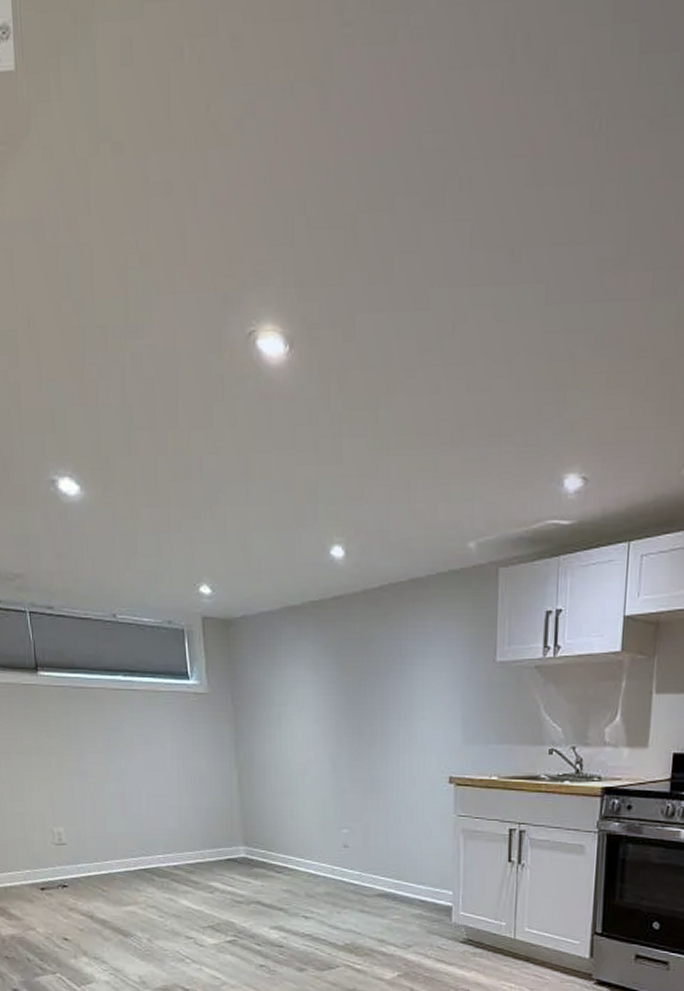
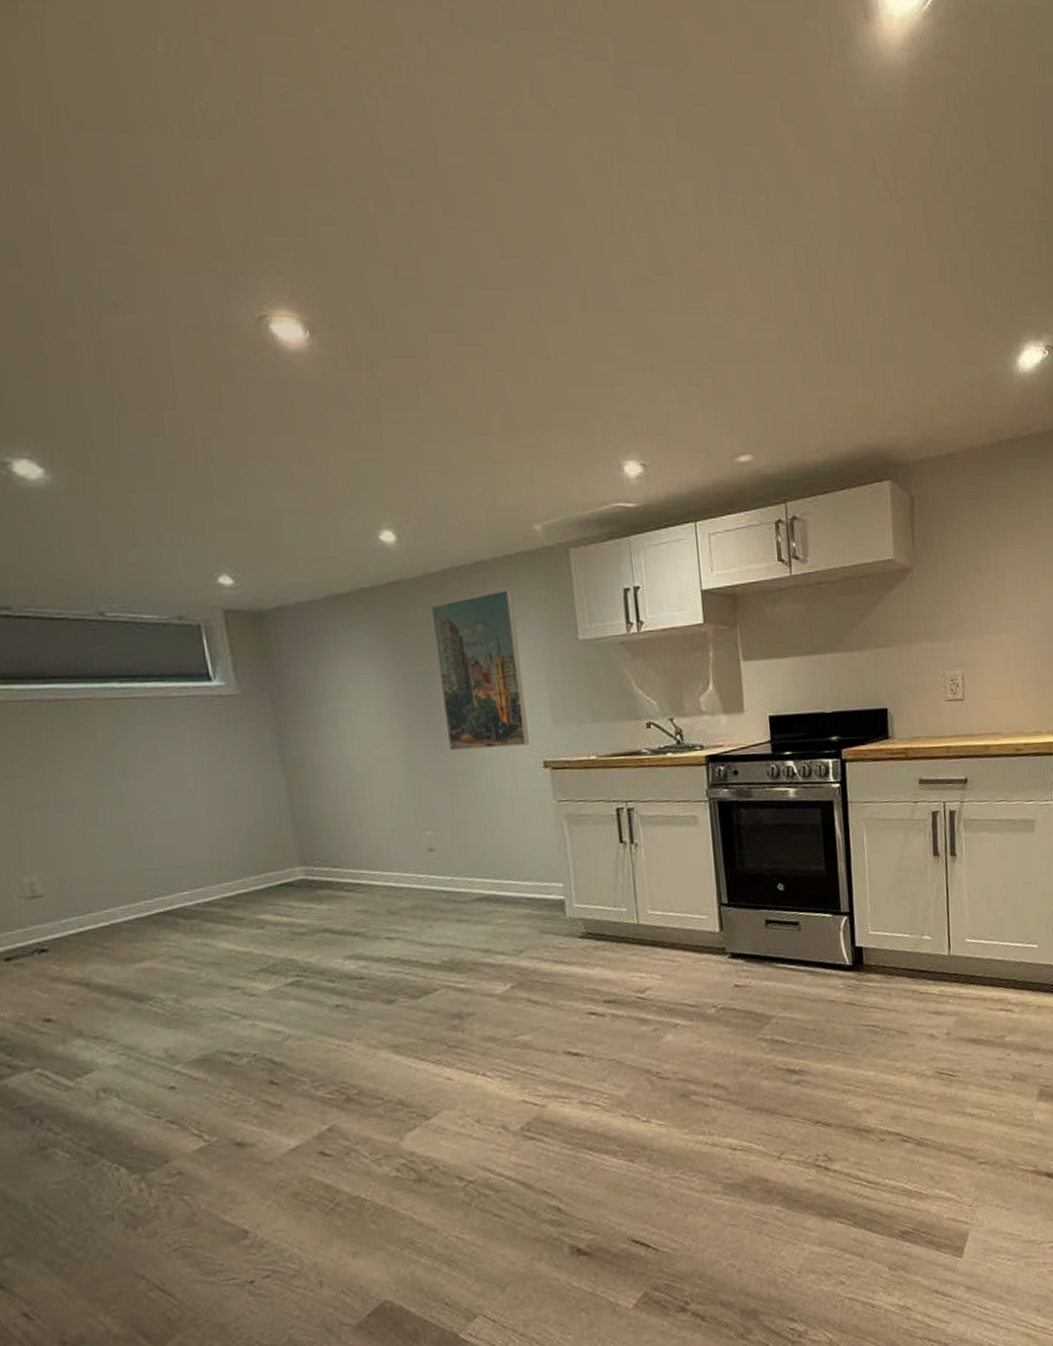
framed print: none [367,608,441,760] -> present [430,590,529,751]

